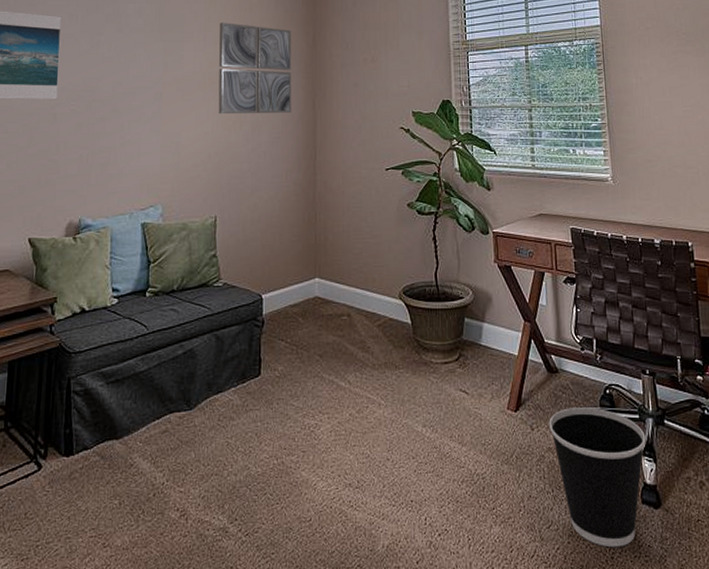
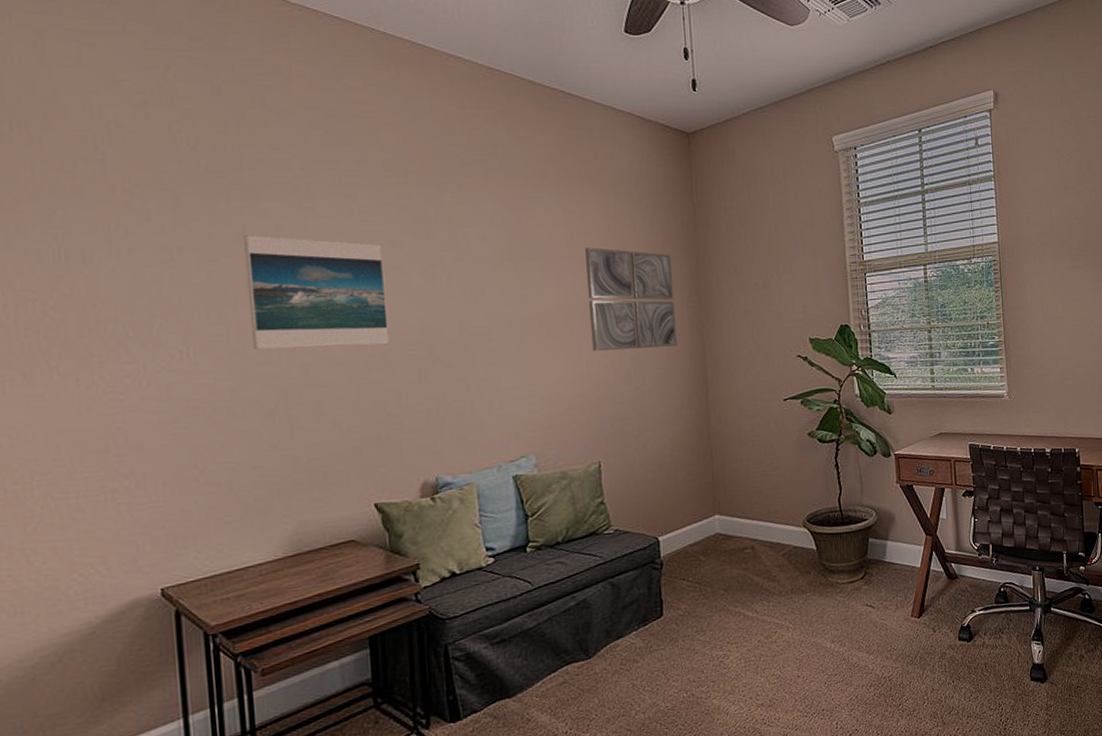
wastebasket: present [549,407,646,548] -> none [949,605,1035,721]

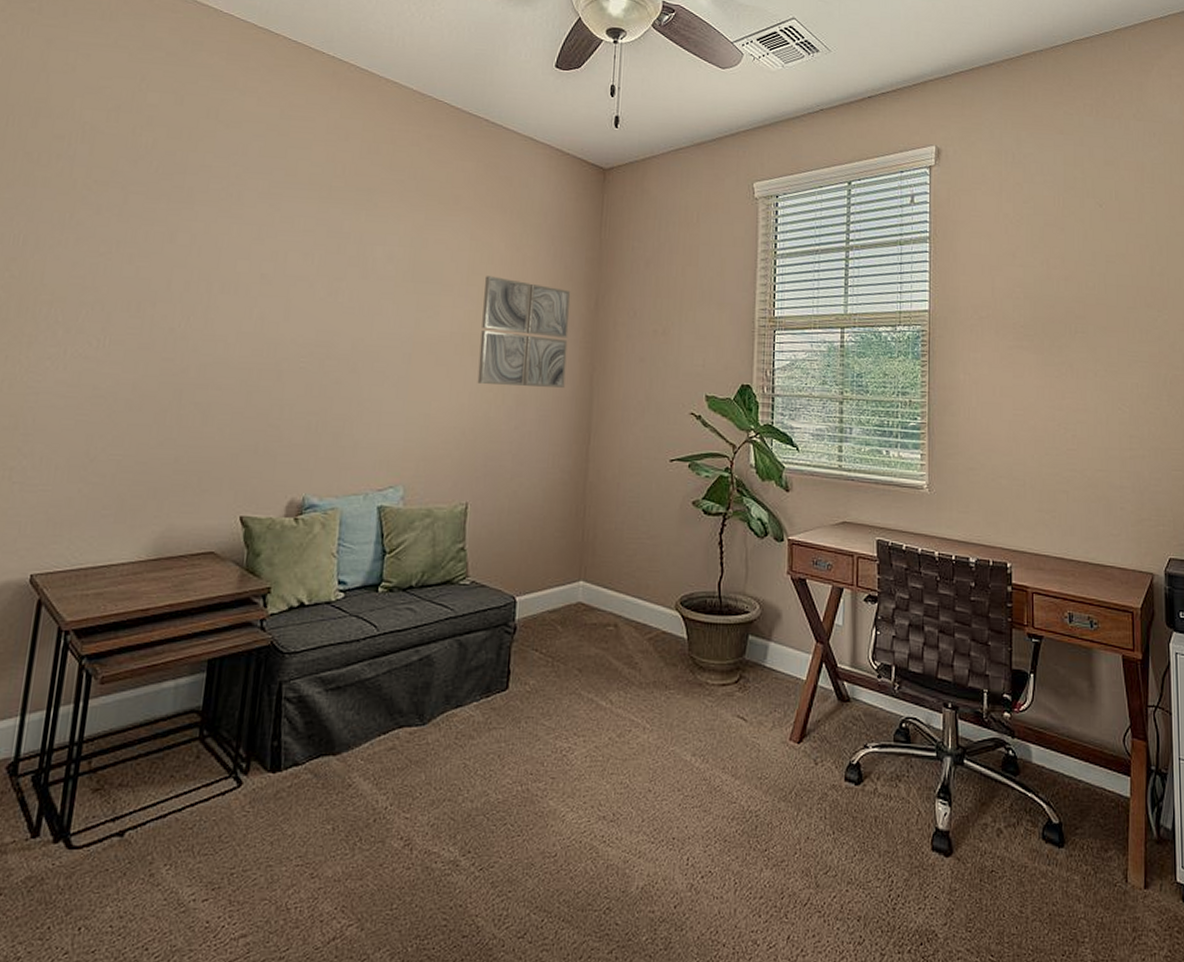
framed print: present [243,235,389,351] -> none [162,235,295,355]

